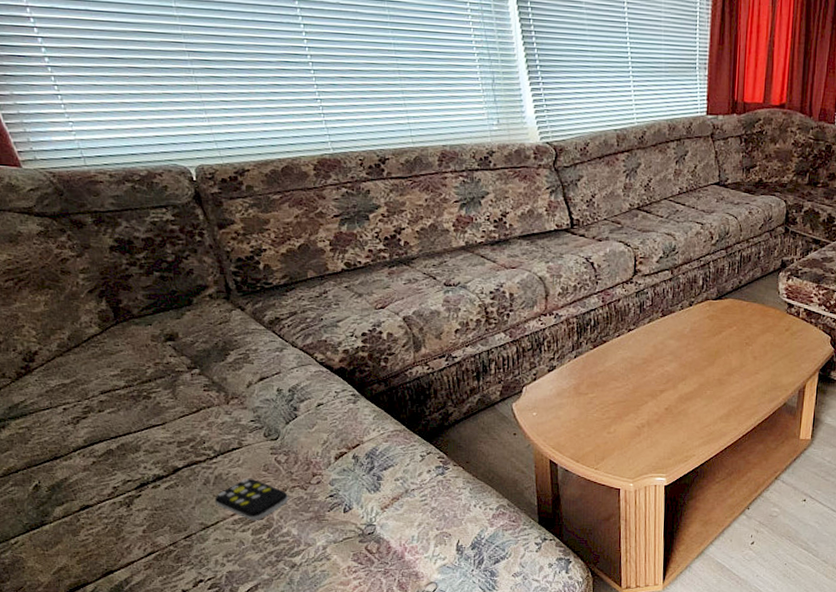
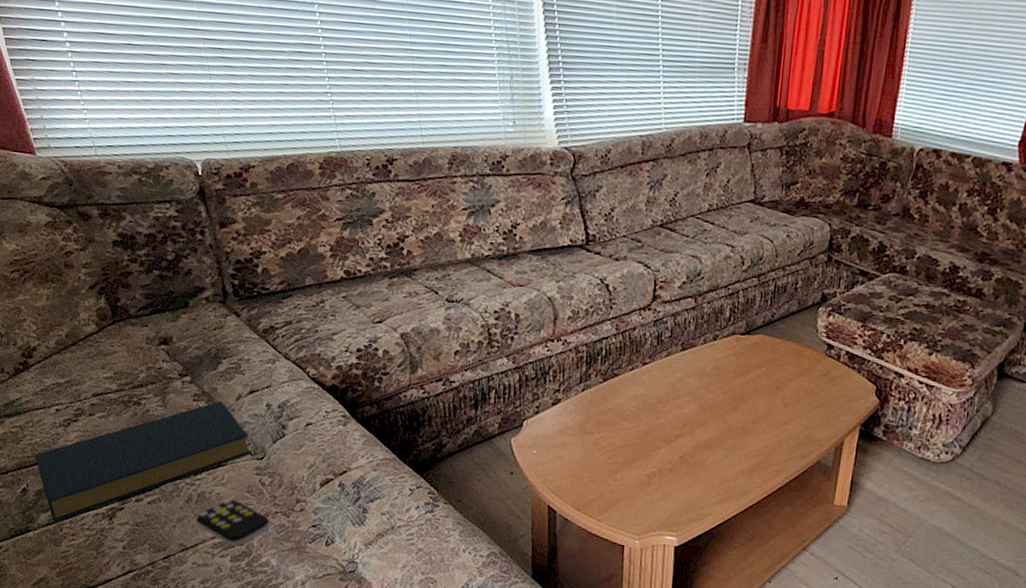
hardback book: none [45,390,265,515] -> present [35,401,251,523]

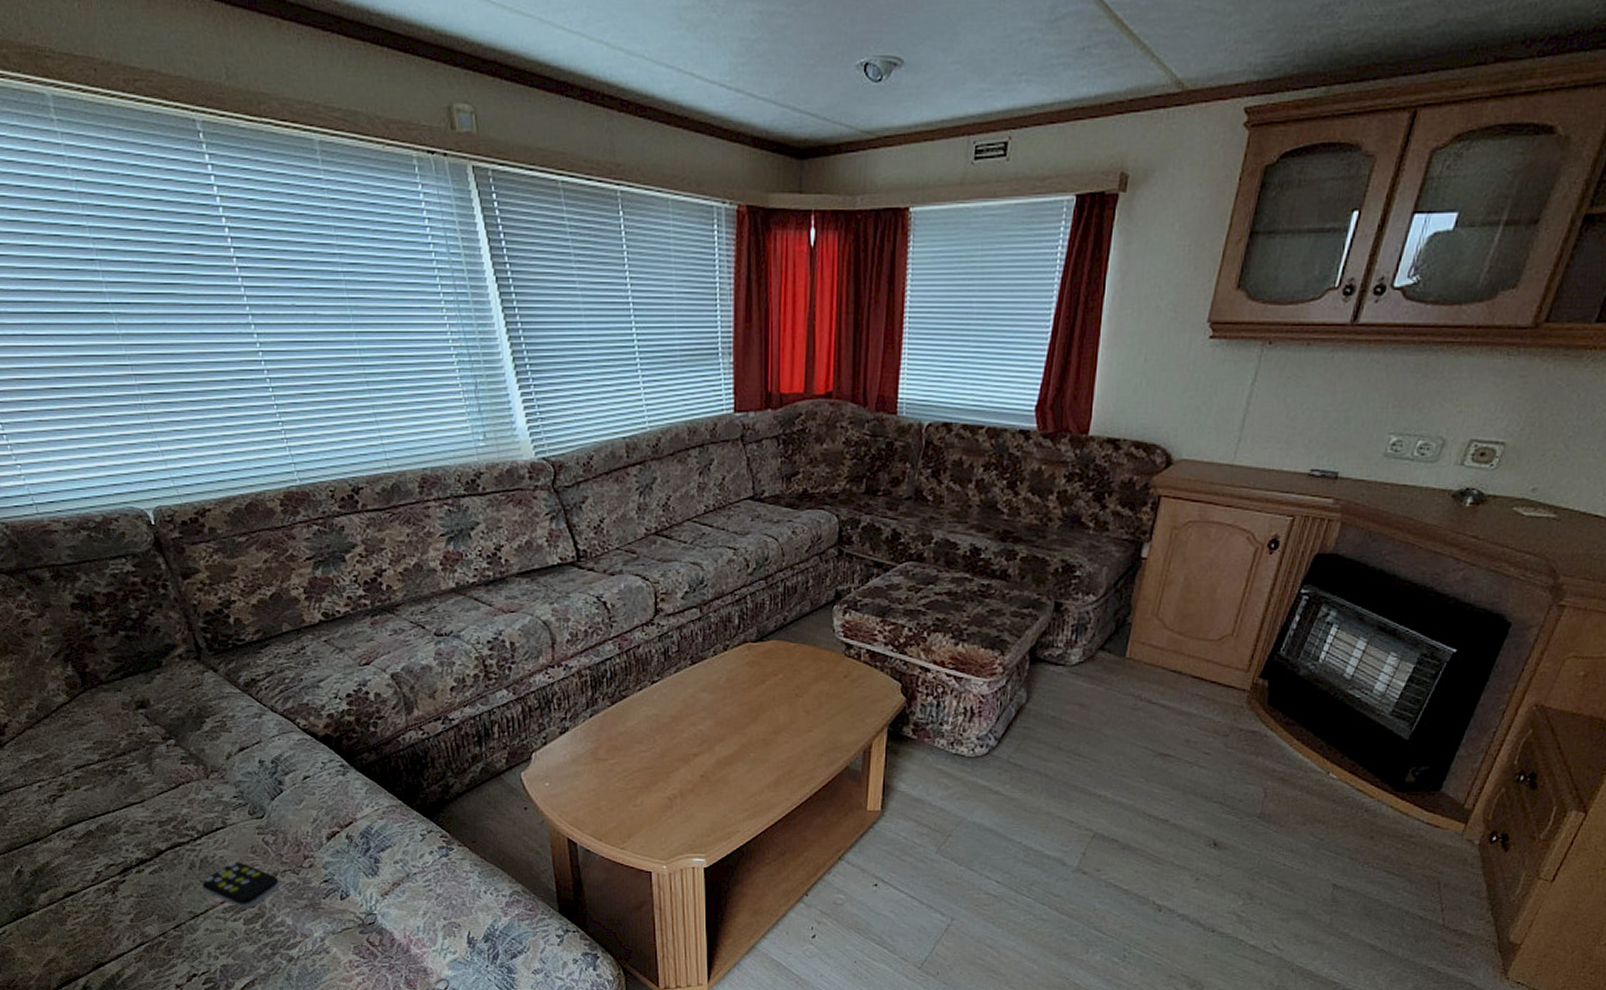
hardback book: present [35,401,251,523] -> none [24,762,250,902]

